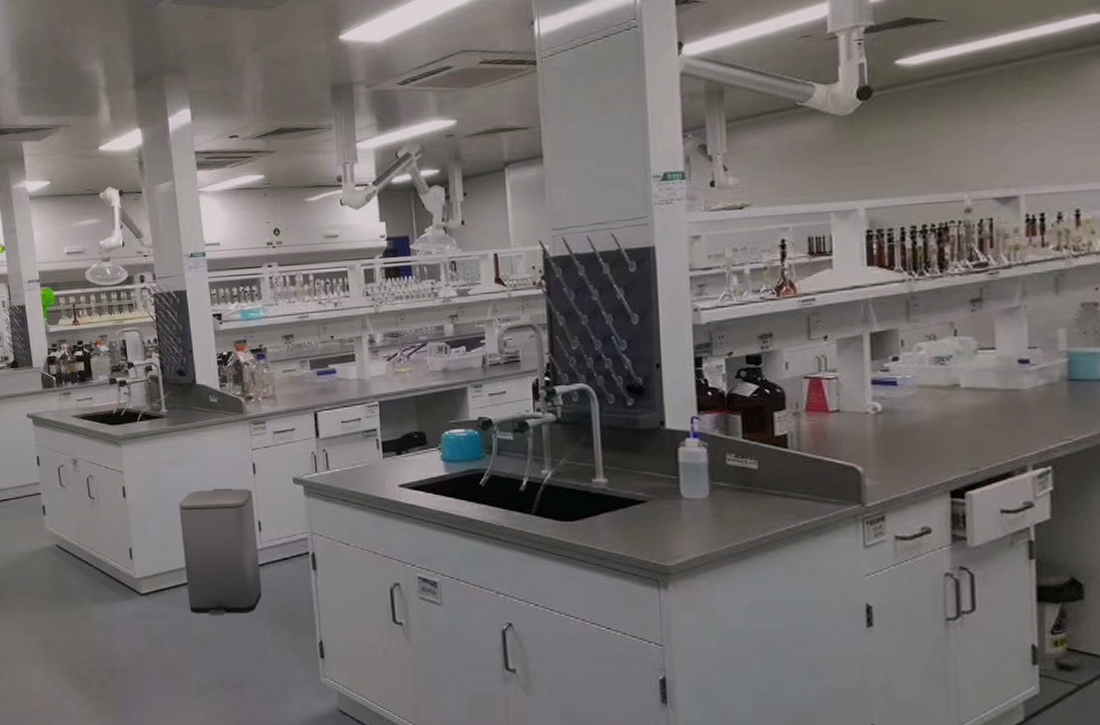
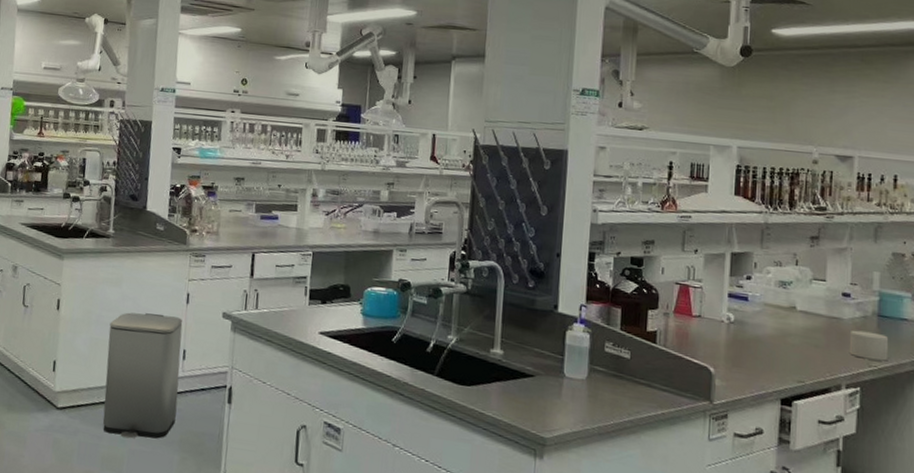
jar: none [1032,400,1086,432] -> present [849,330,889,361]

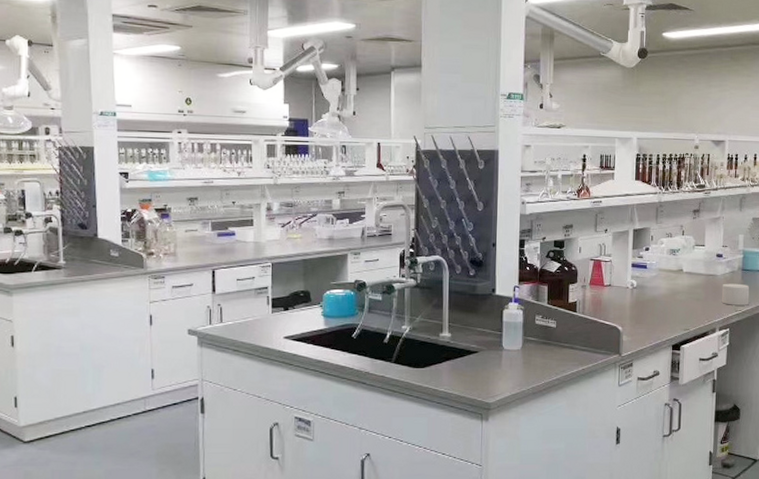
pedal bin: present [103,312,183,439] -> none [71,338,151,460]

